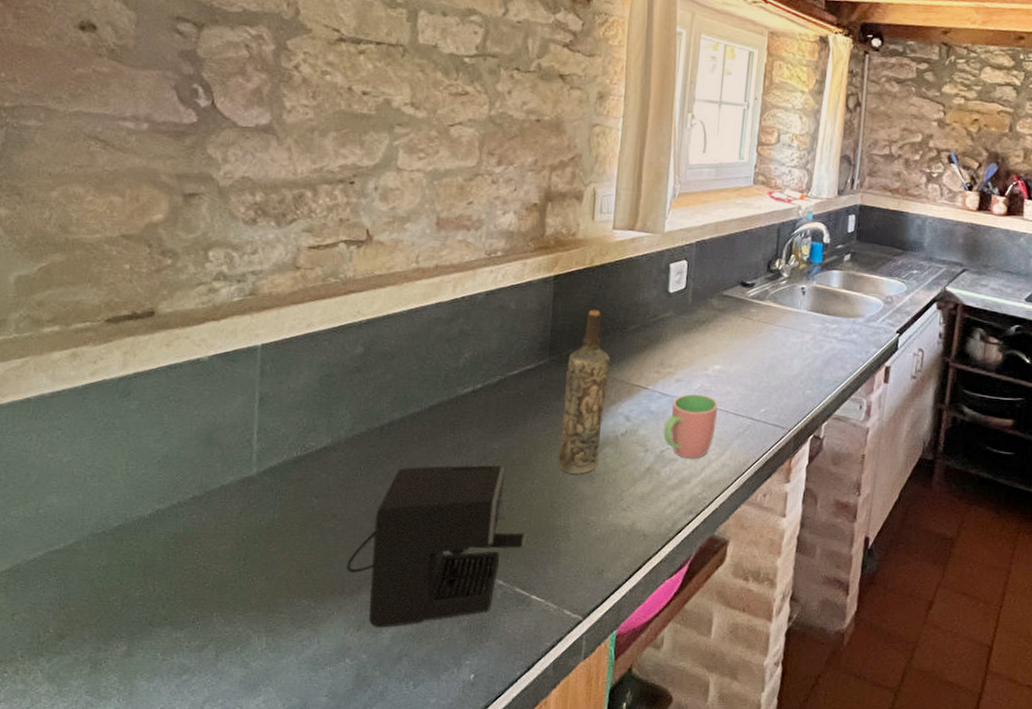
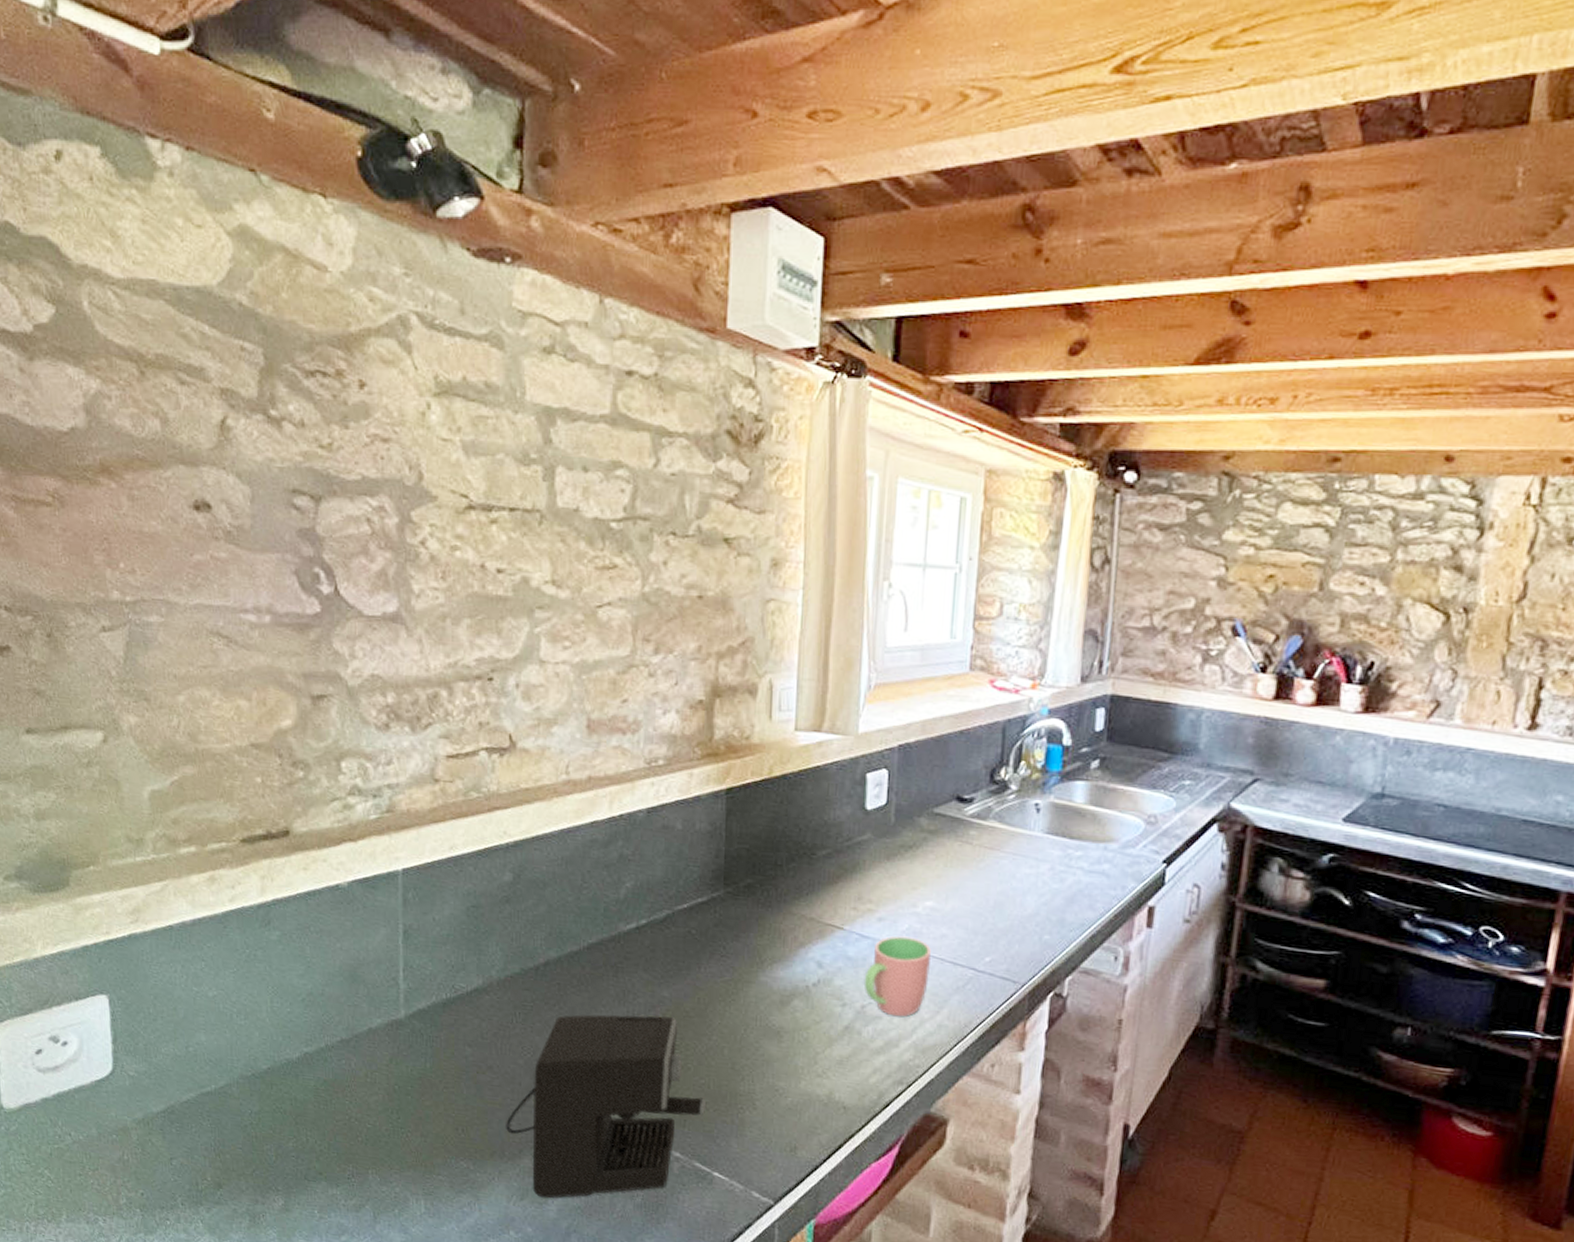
bottle: present [557,309,610,474] -> none [738,830,796,1030]

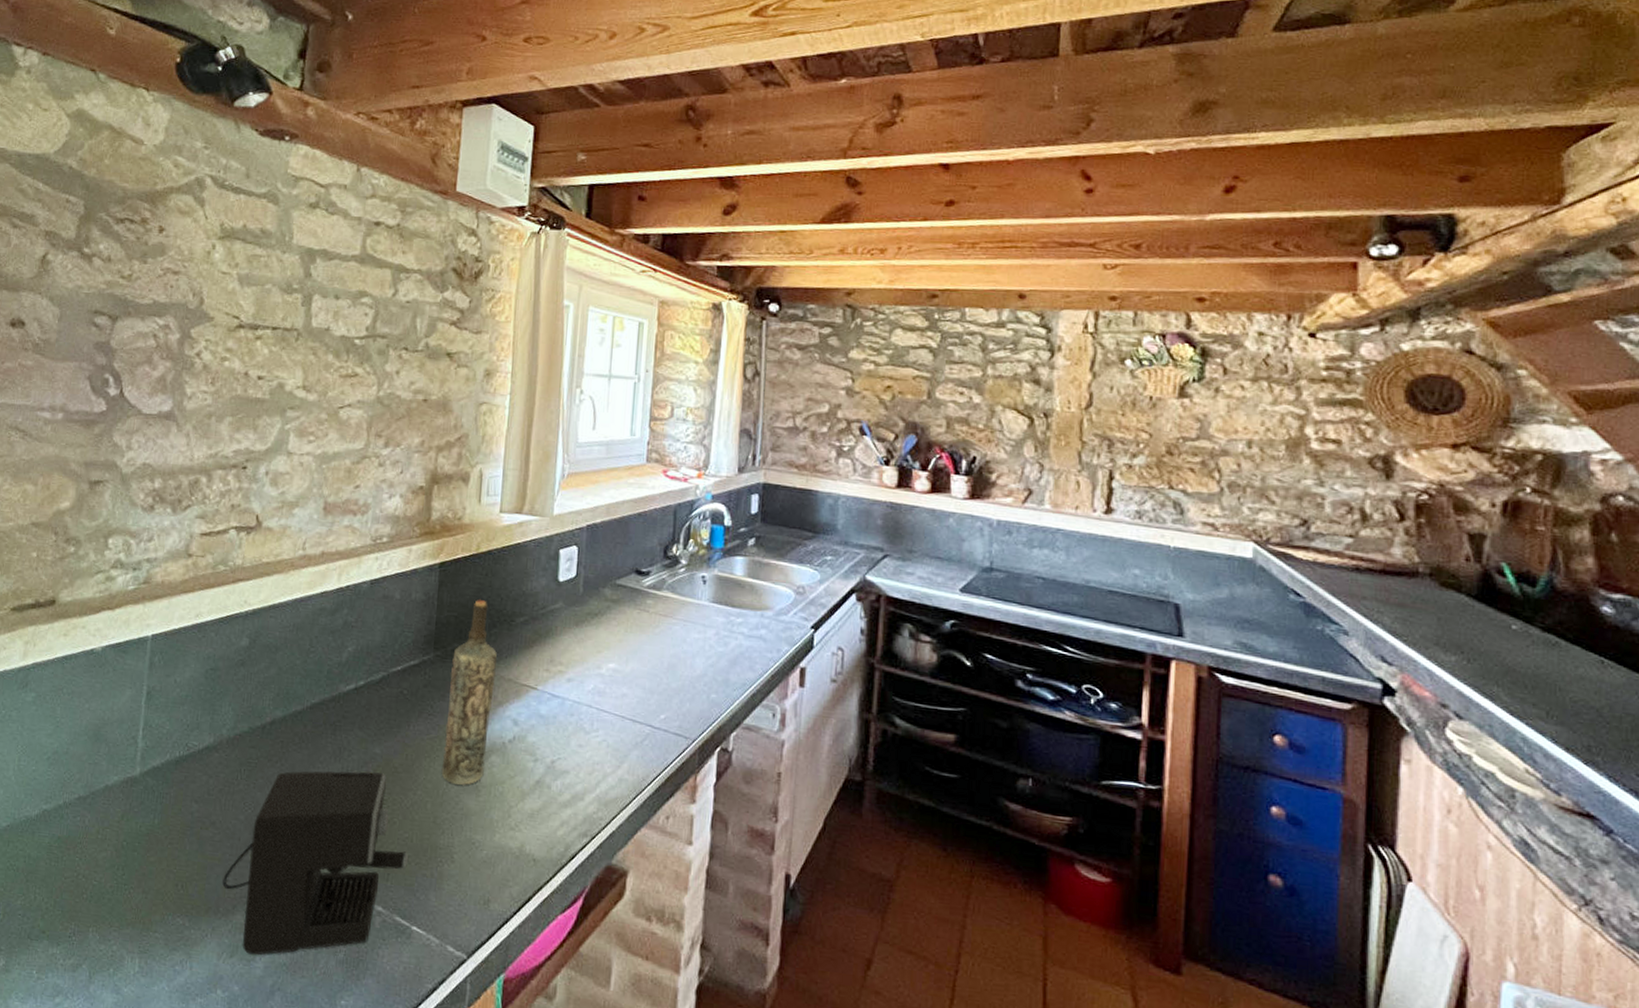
bottle: none [738,830,796,1030] -> present [441,600,497,785]
cup: present [863,936,931,1017] -> none [554,695,613,772]

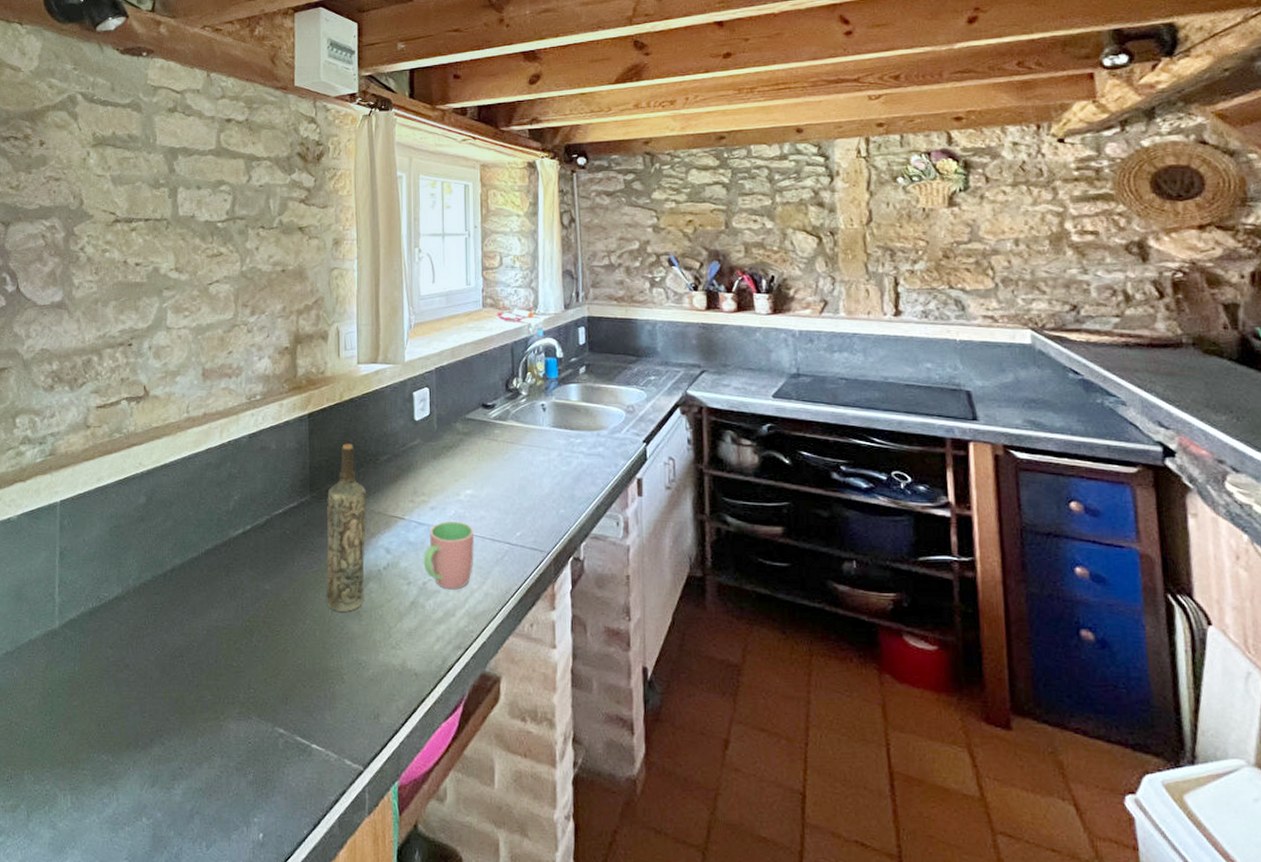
coffee maker: present [222,770,409,955] -> none [140,607,304,783]
cup: none [554,695,613,772] -> present [423,521,474,590]

